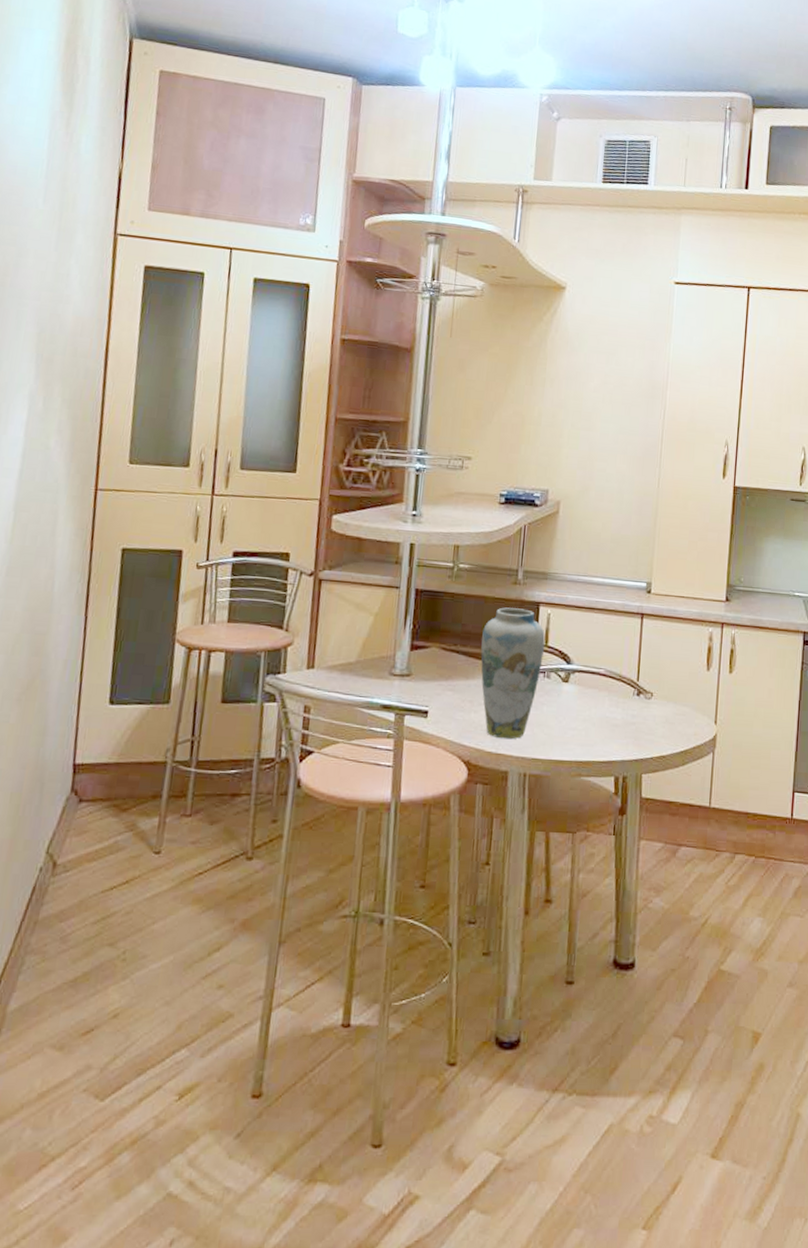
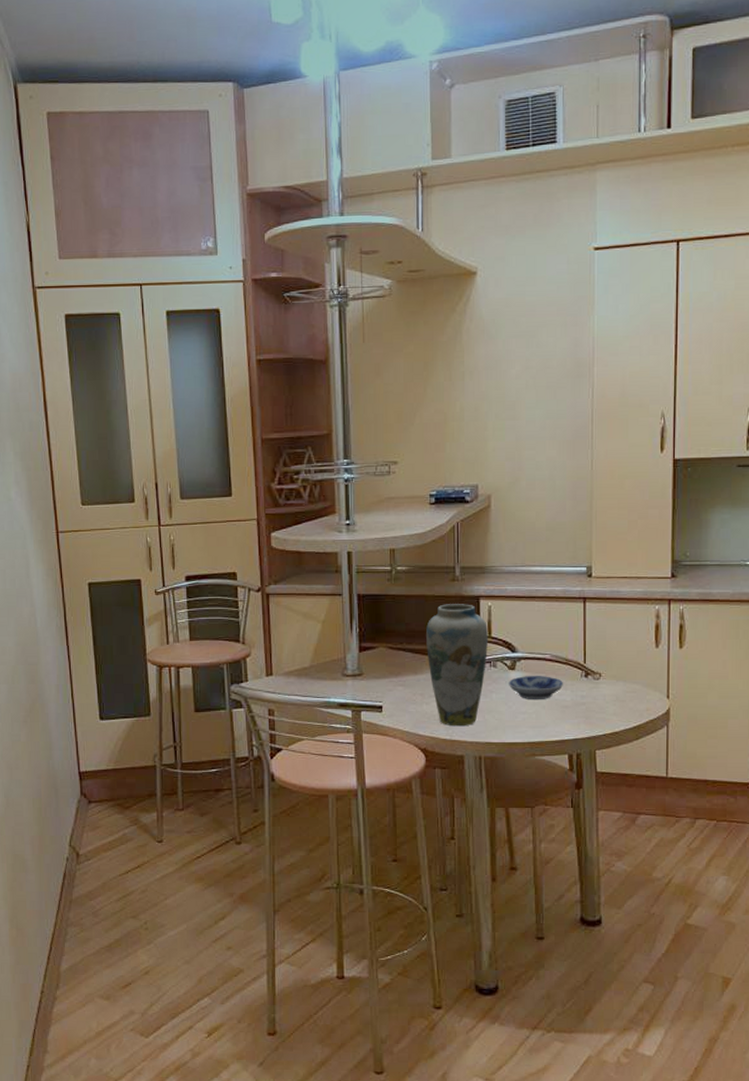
bowl: none [560,689,616,717] -> present [508,675,564,701]

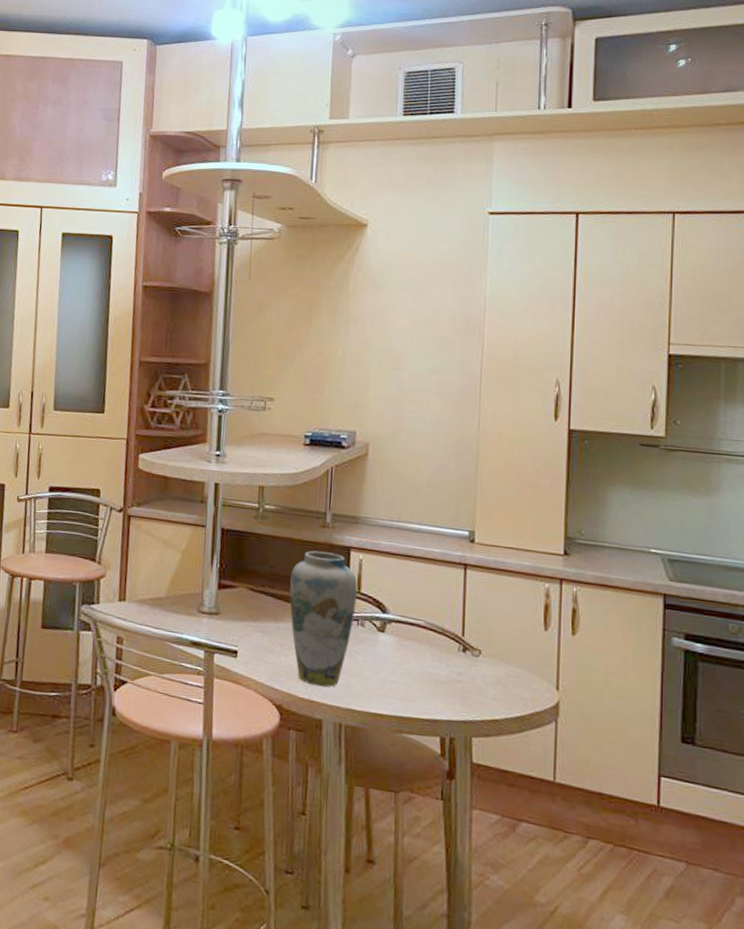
bowl: present [508,675,564,701] -> none [376,640,439,671]

